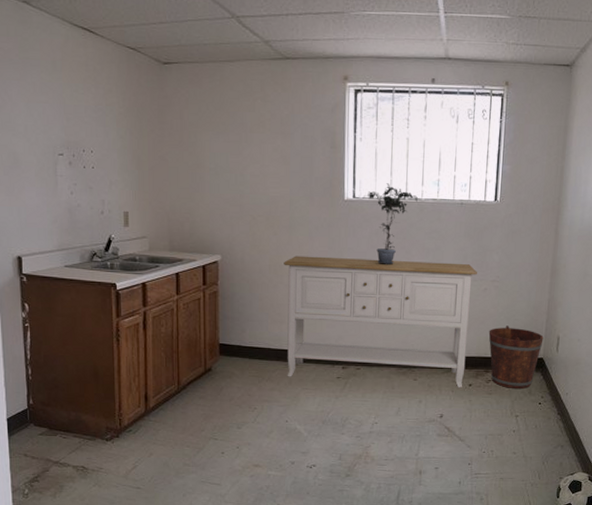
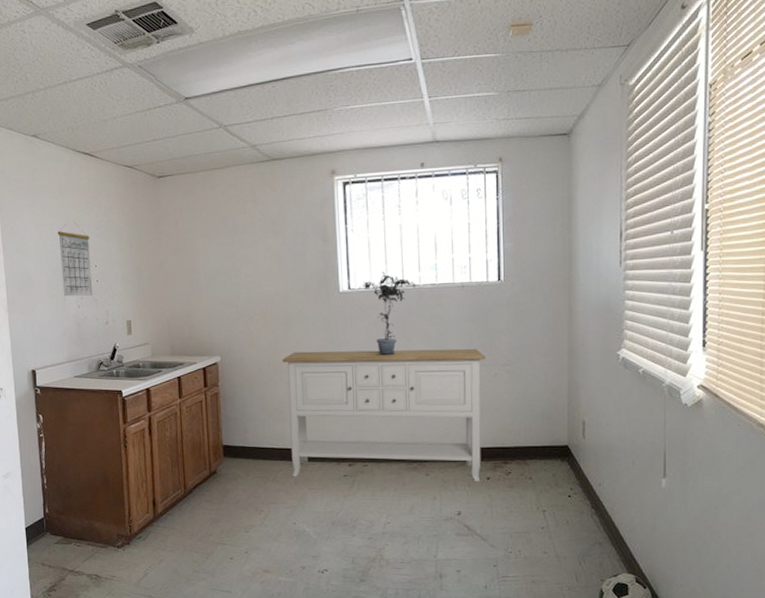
calendar: none [49,100,88,182] -> present [57,221,93,297]
bucket: present [488,326,544,389] -> none [504,412,567,480]

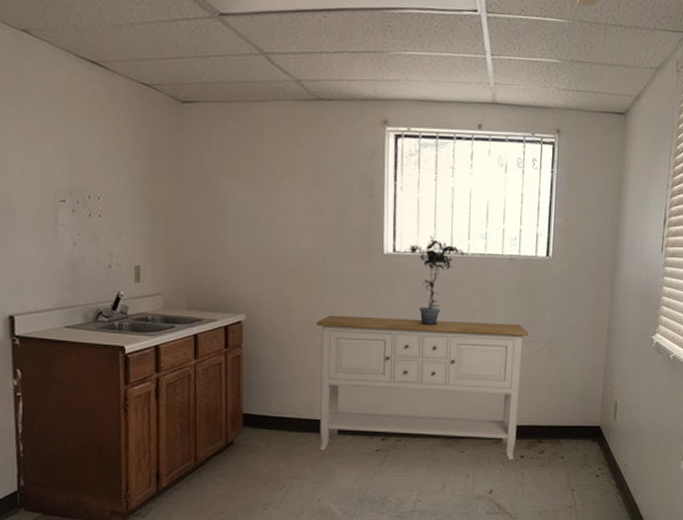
calendar: present [57,221,93,297] -> none [50,141,94,233]

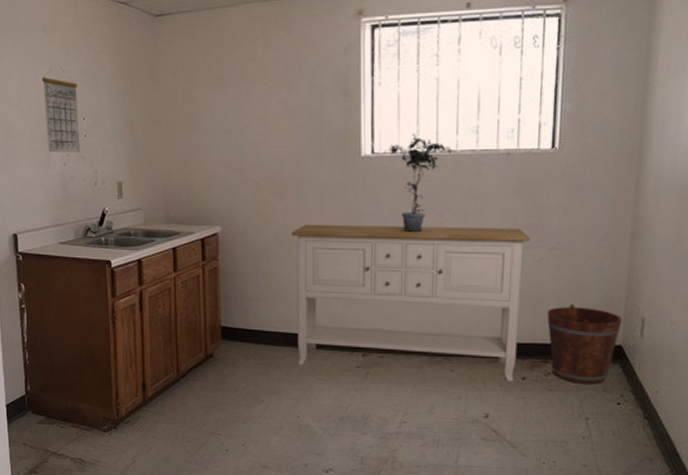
calendar: none [50,141,94,233] -> present [41,65,81,153]
bucket: none [541,391,600,460] -> present [547,304,622,384]

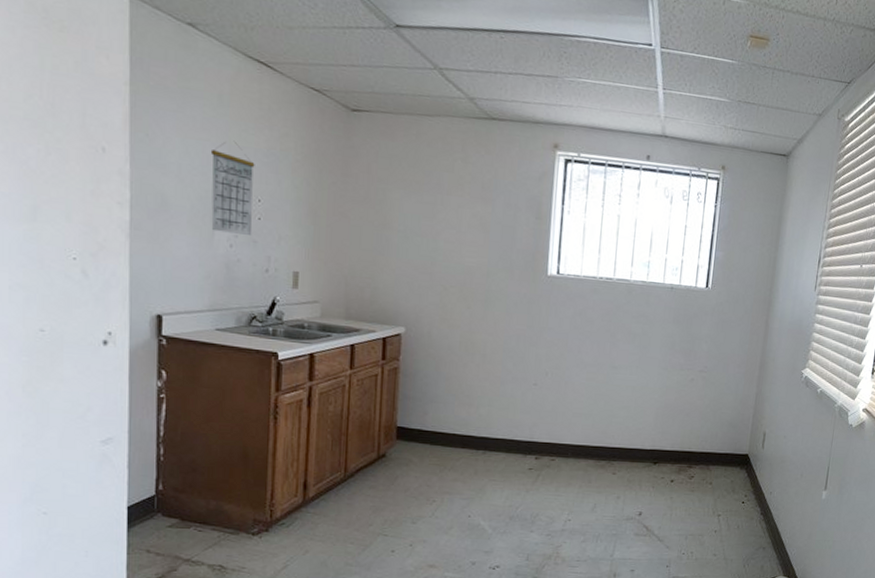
sideboard: present [291,224,530,381] -> none [472,333,685,483]
potted plant: present [384,134,451,232] -> none [569,261,626,348]
bucket: present [547,304,622,384] -> none [693,419,750,486]

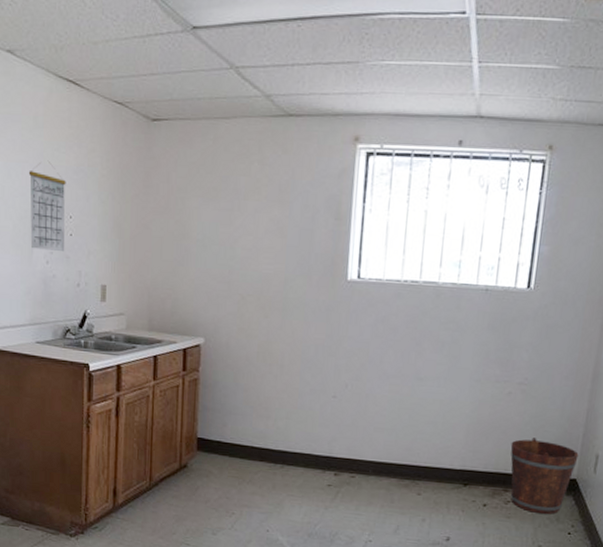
bucket: none [693,419,750,486] -> present [510,437,579,514]

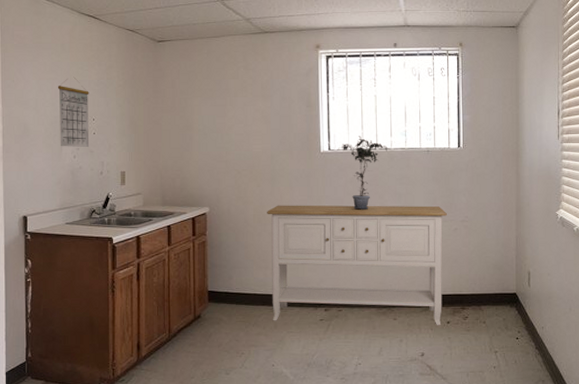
sideboard: none [271,342,501,507] -> present [267,205,447,325]
potted plant: none [370,263,434,358] -> present [338,136,387,210]
bucket: present [510,437,579,514] -> none [462,263,515,324]

